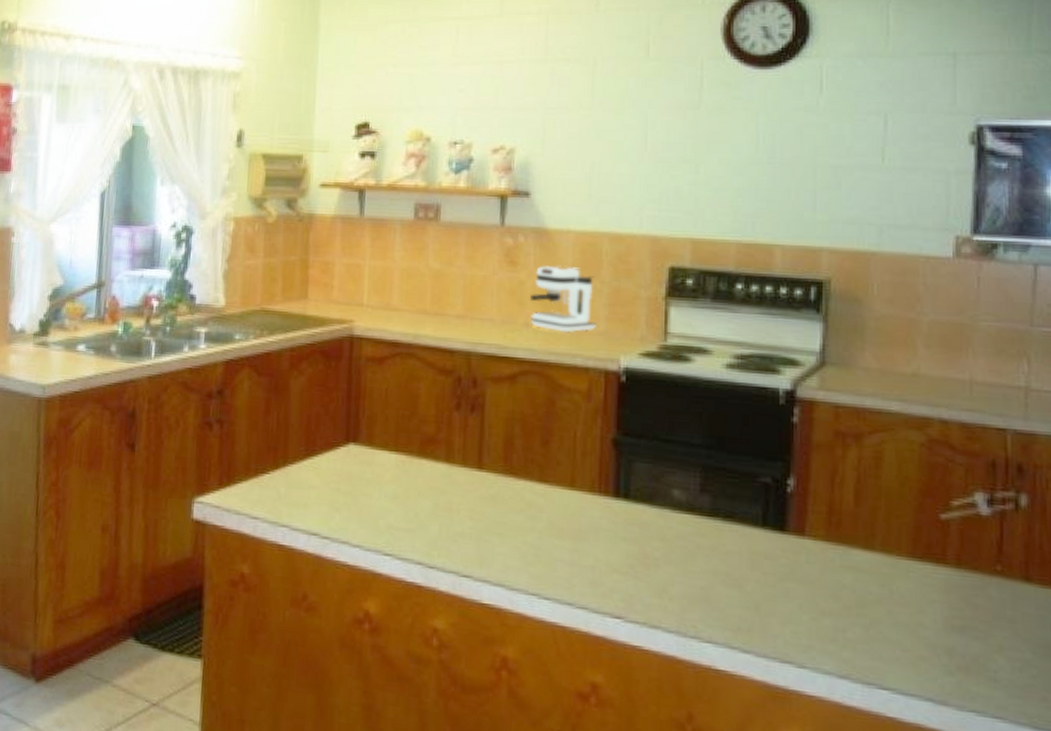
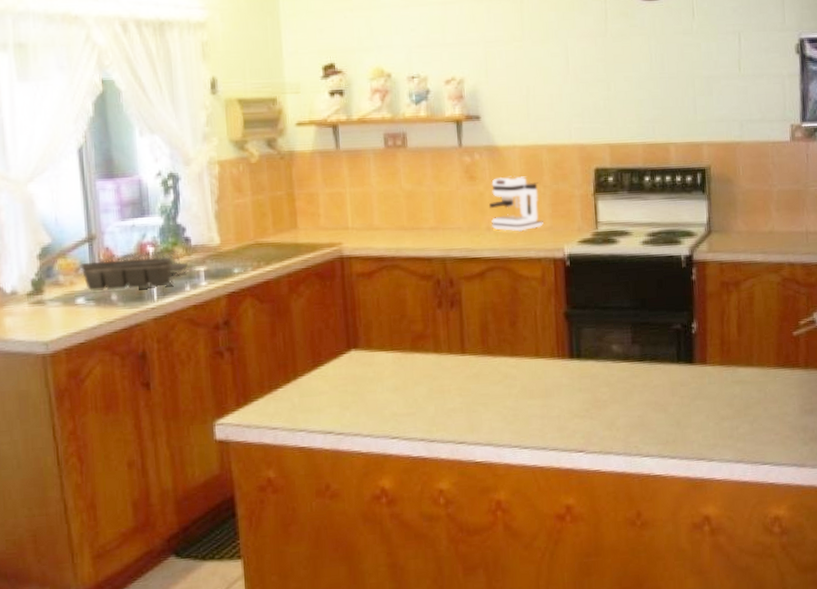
dish rack: none [85,304,191,344] -> present [79,250,189,291]

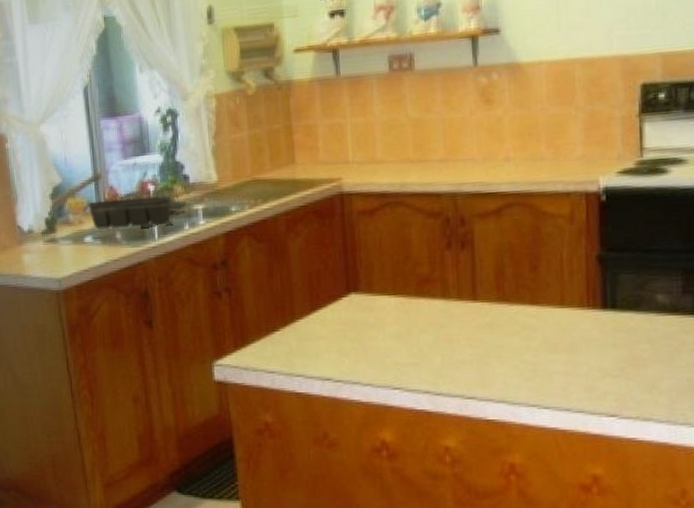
coffee maker: present [488,176,543,232] -> none [507,97,574,162]

